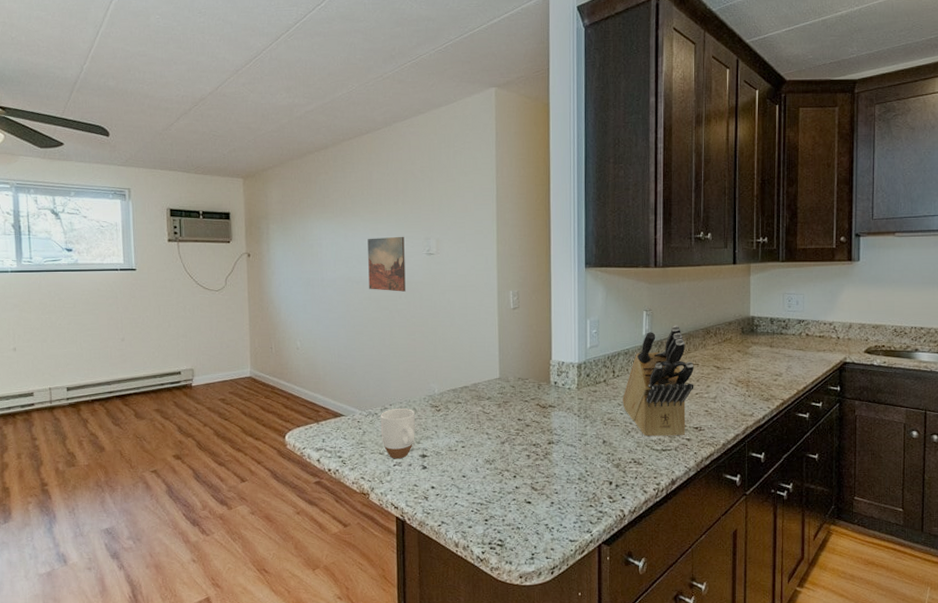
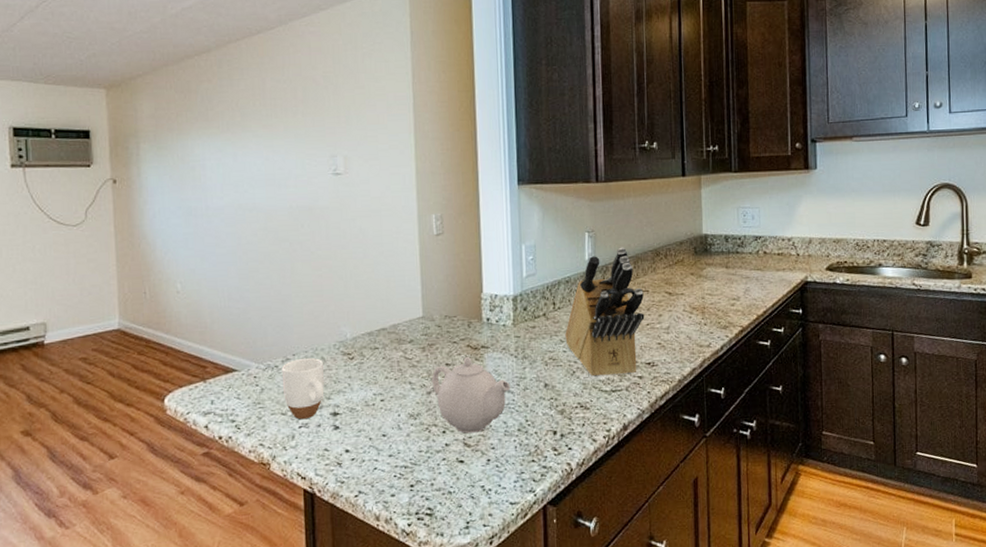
wall art: present [368,236,406,292] -> none [261,154,309,220]
teapot: none [506,414,573,479] -> present [432,357,510,433]

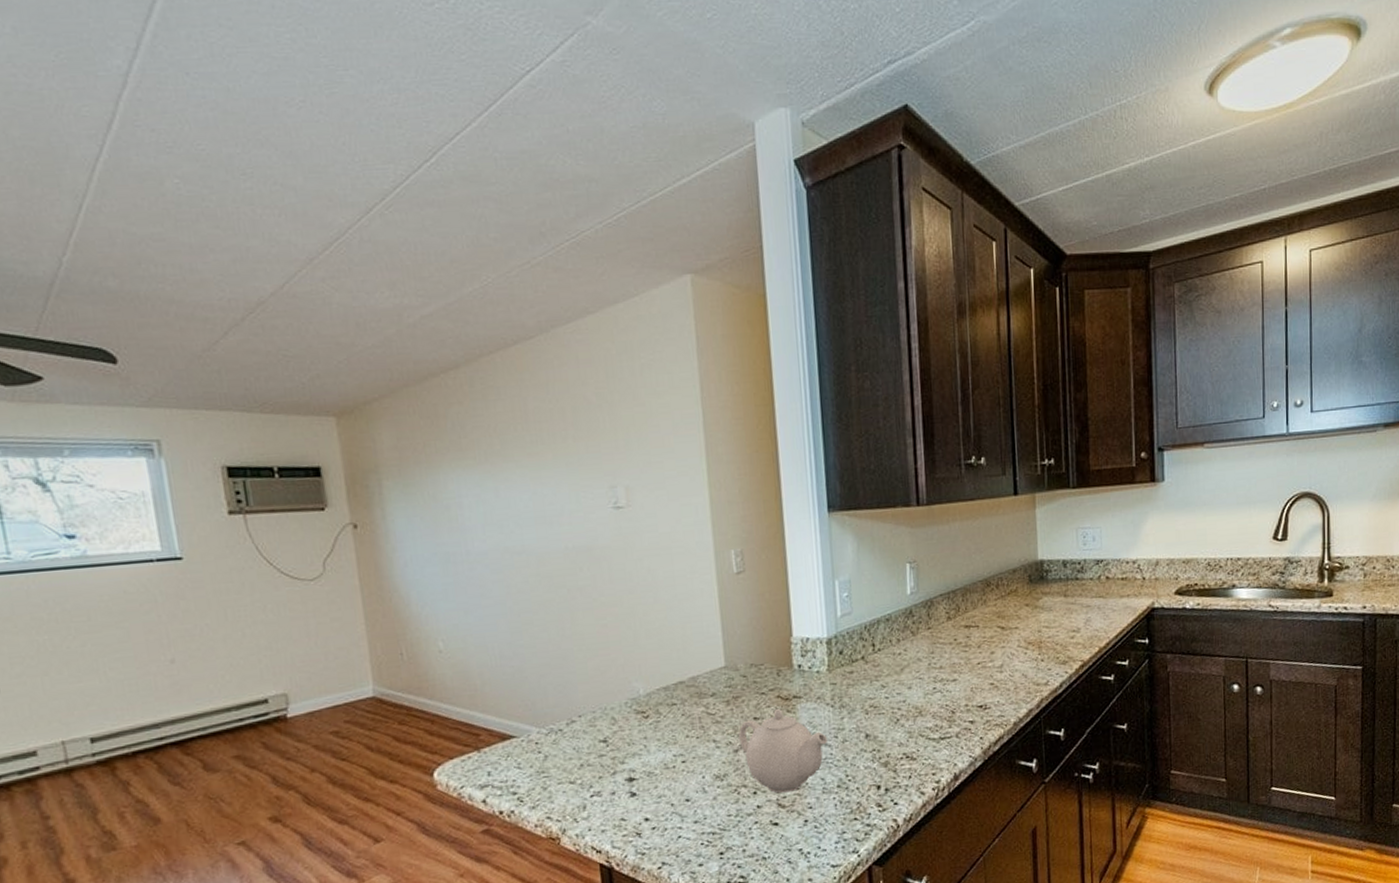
mug: present [281,357,325,420] -> none [566,718,618,788]
knife block: present [565,247,645,377] -> none [887,578,975,724]

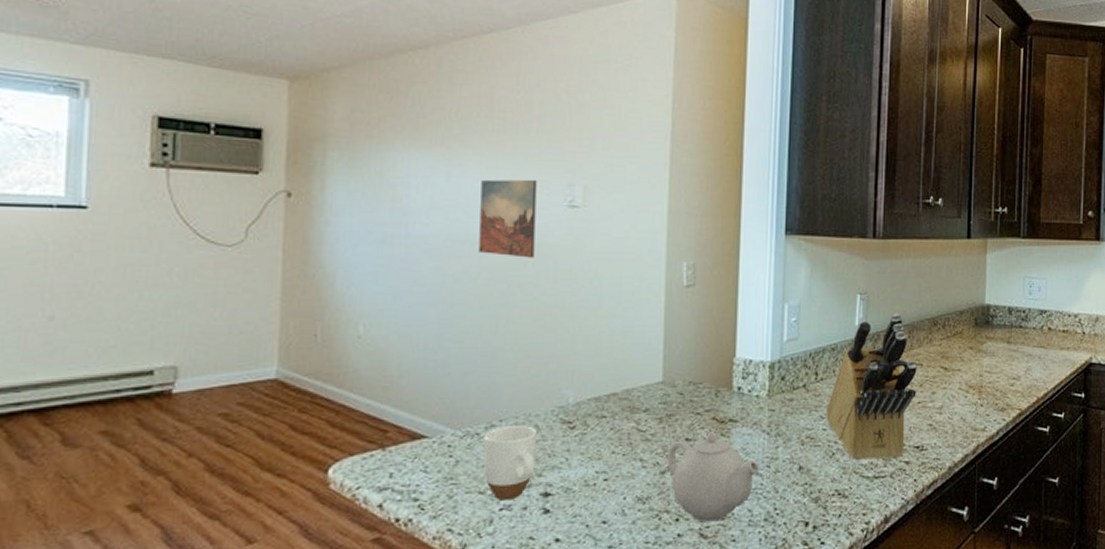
wall art: none [528,485,588,563] -> present [479,179,537,258]
mug: none [566,718,618,788] -> present [482,424,538,500]
knife block: none [887,578,975,724] -> present [826,313,917,460]

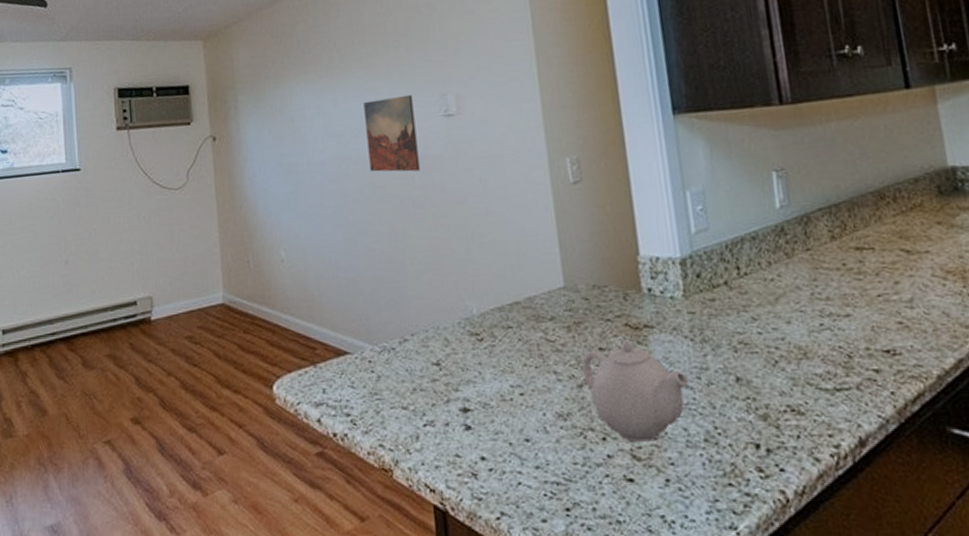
mug: present [482,424,538,500] -> none [399,338,451,416]
knife block: present [826,313,917,460] -> none [757,189,873,369]

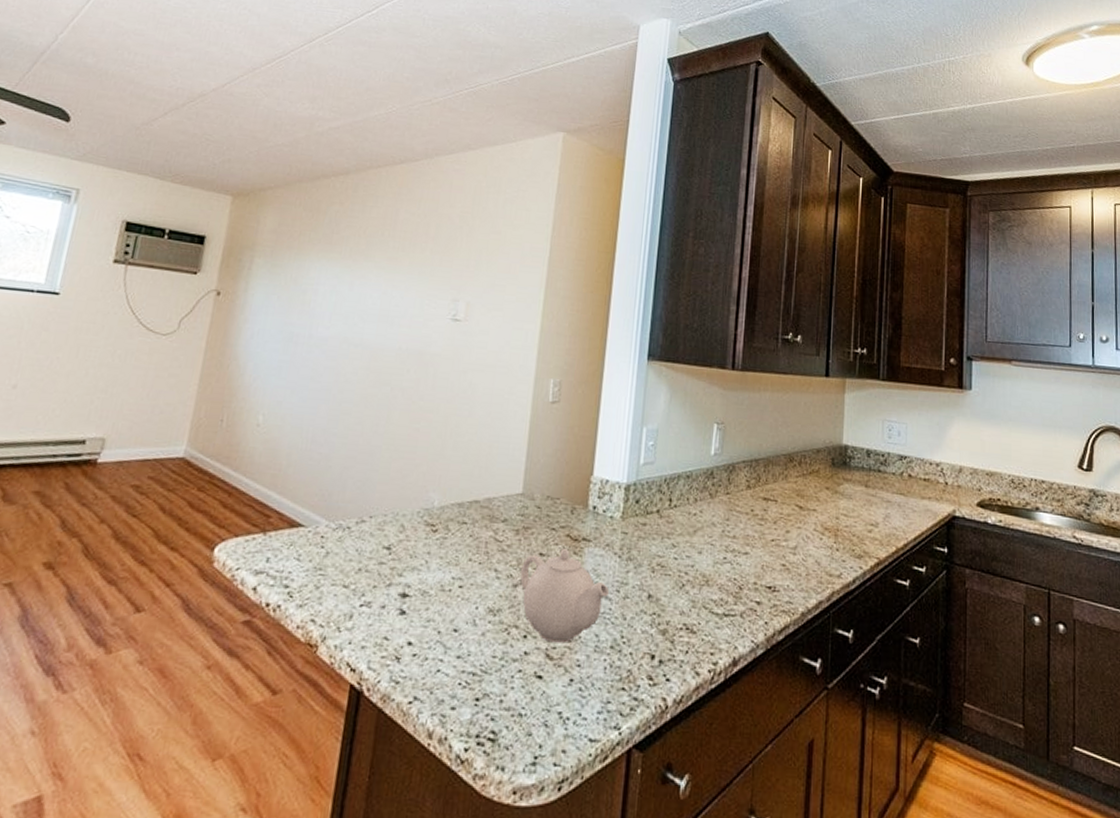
wall art: present [363,94,420,172] -> none [369,290,427,365]

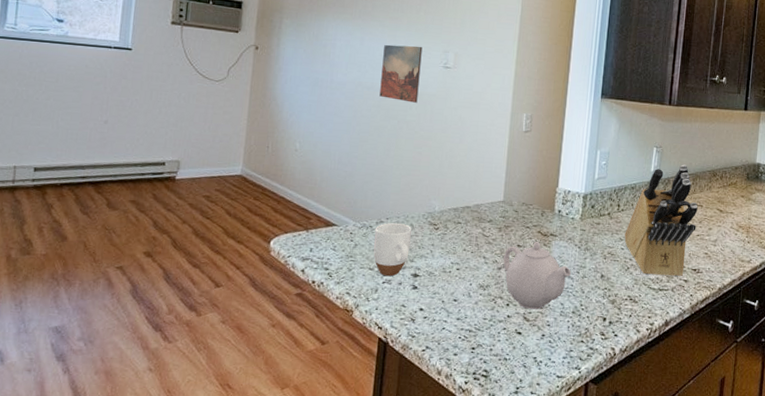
mug: none [349,522,403,597] -> present [373,222,413,277]
wall art: none [369,290,427,365] -> present [379,44,423,103]
knife block: none [678,446,772,597] -> present [624,164,698,277]

